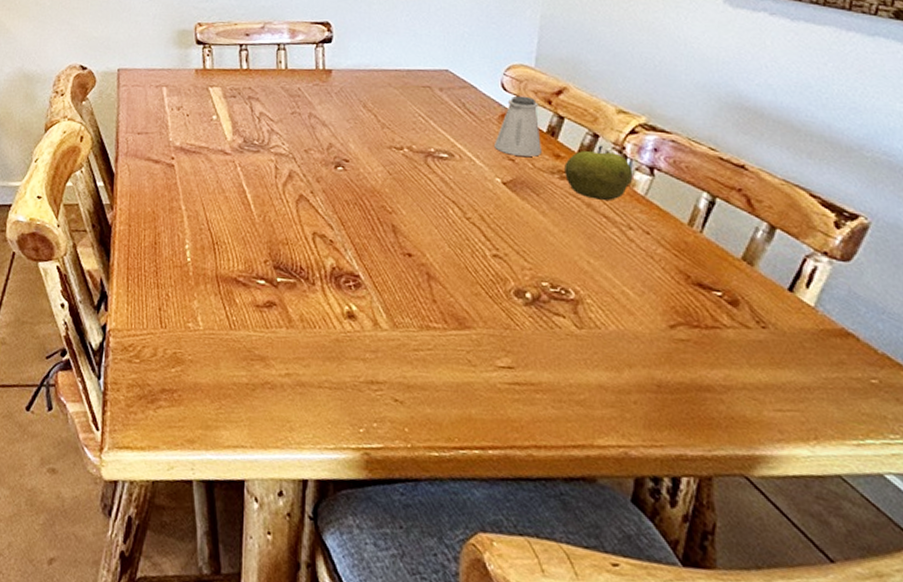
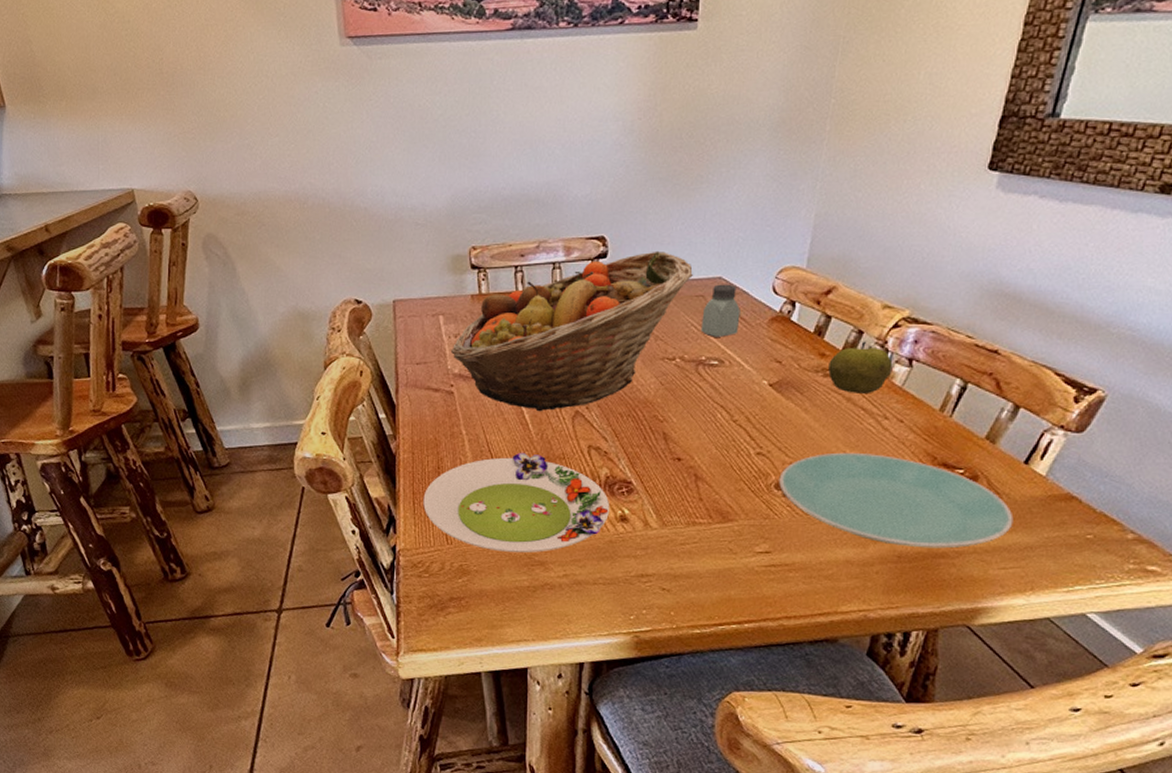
salad plate: none [137,233,337,346] -> present [423,452,610,552]
fruit basket: none [173,39,419,193] -> present [451,250,693,412]
saltshaker: none [428,76,469,130] -> present [700,284,740,337]
saltshaker: present [494,95,542,157] -> none [763,298,808,357]
plate: none [519,261,785,381] -> present [779,452,1014,549]

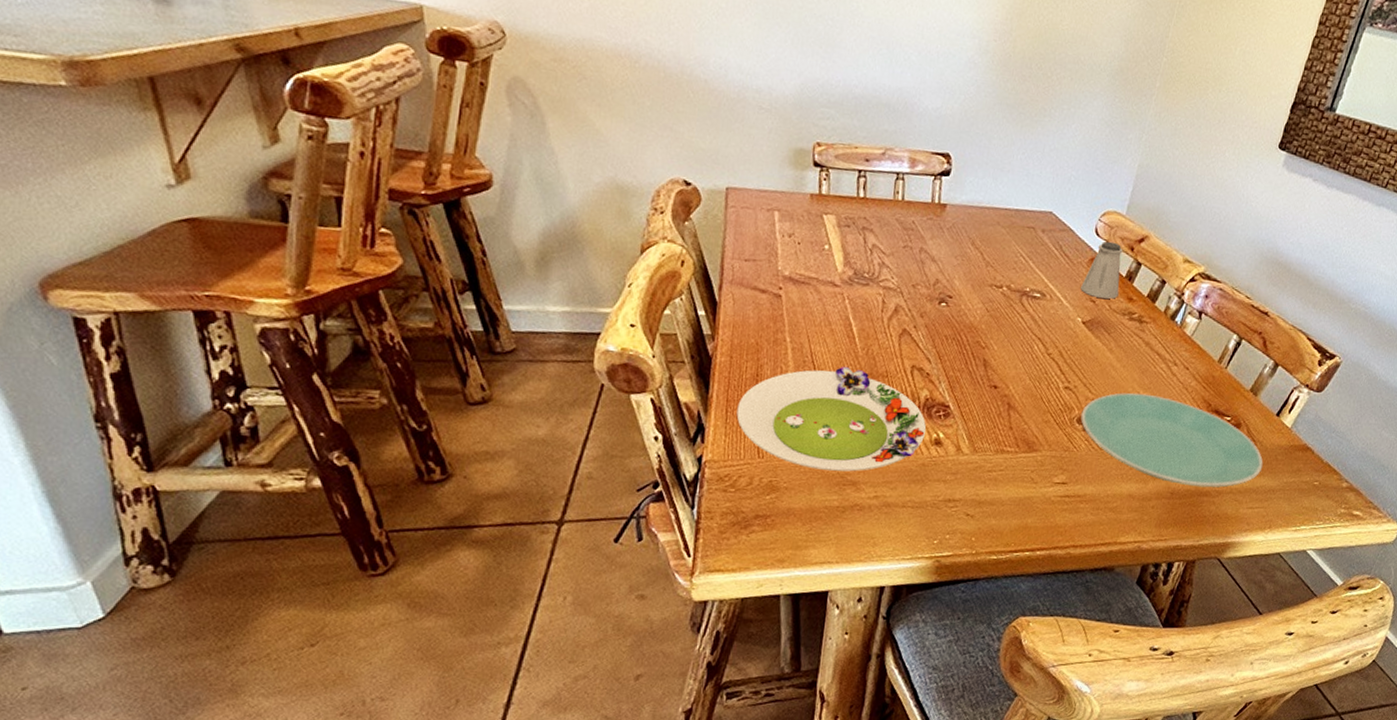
fruit basket: present [451,250,693,412] -> none [783,176,1028,326]
saltshaker: present [700,284,740,337] -> none [1028,218,1066,271]
saltshaker: none [763,298,808,357] -> present [1081,241,1123,299]
apple: present [828,341,893,393] -> none [1133,290,1186,340]

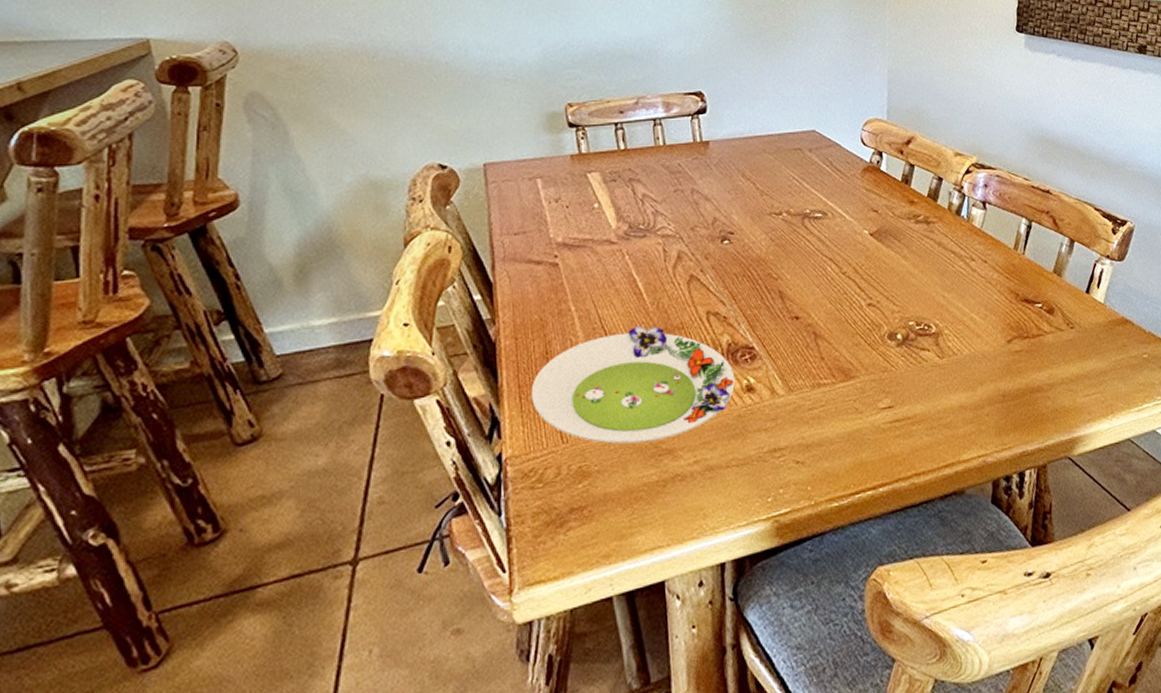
saltshaker: present [1081,241,1123,299] -> none [860,148,899,207]
plate: present [1081,392,1263,488] -> none [890,295,1088,385]

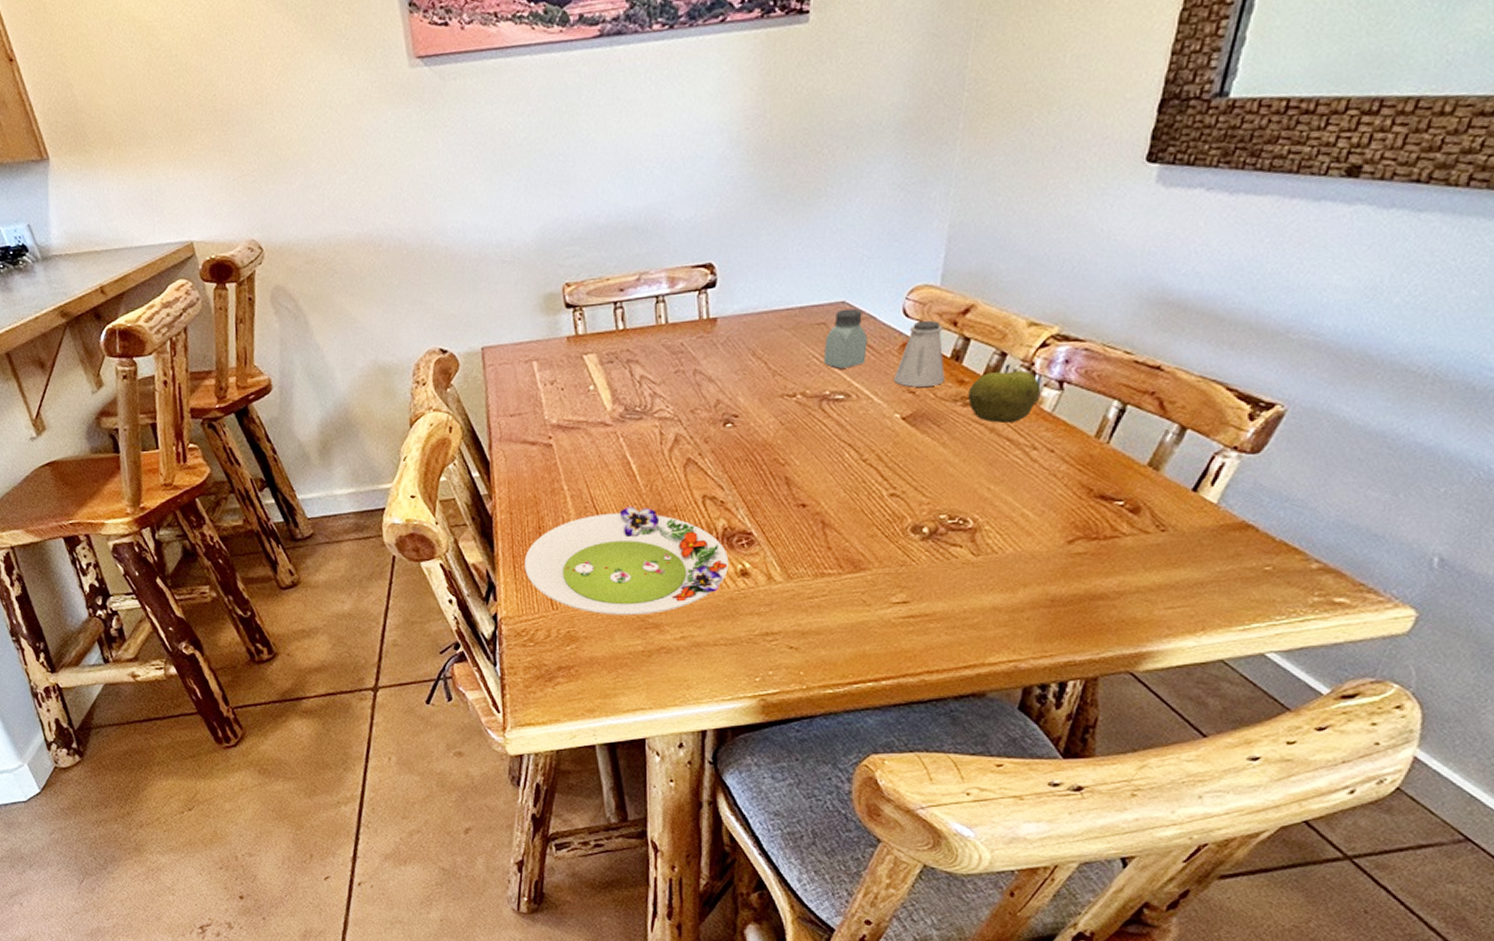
saltshaker: none [802,136,837,190] -> present [823,308,867,369]
saltshaker: none [860,148,899,207] -> present [894,320,945,387]
apple: none [918,187,971,238] -> present [968,364,1041,423]

